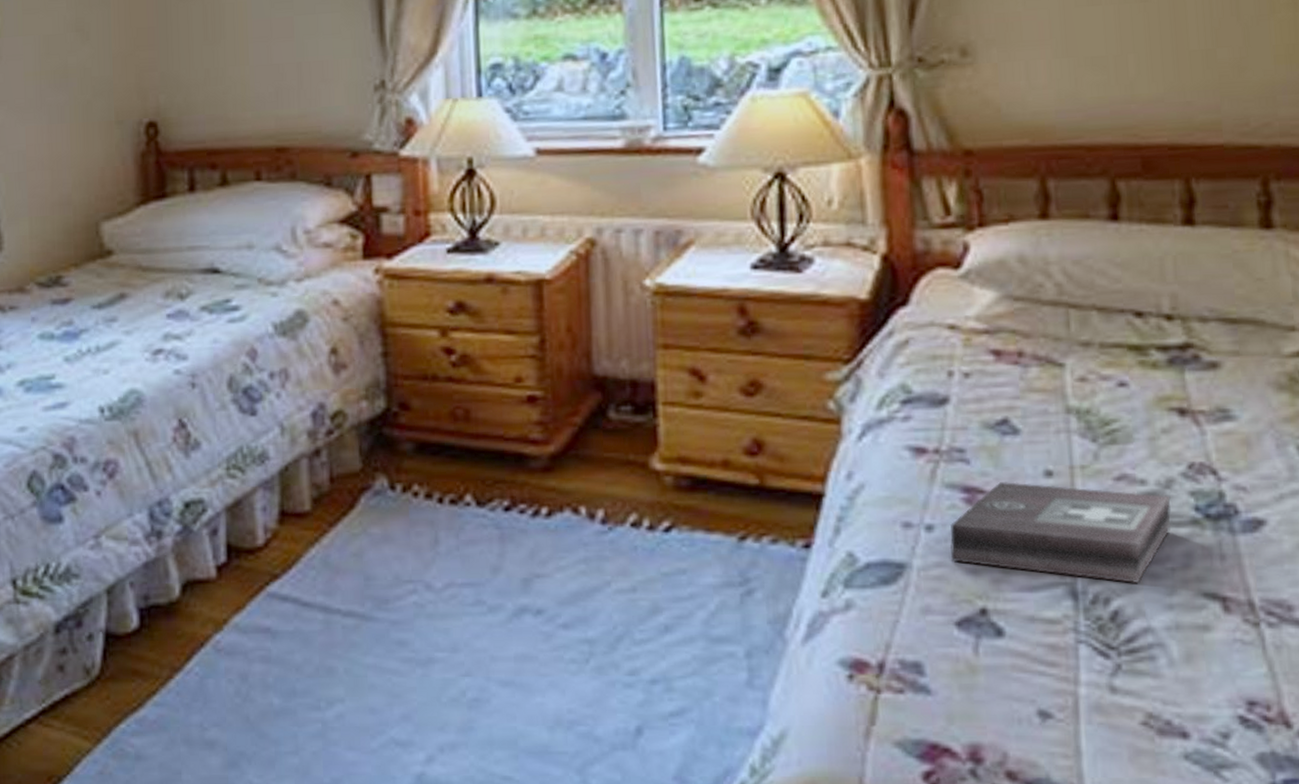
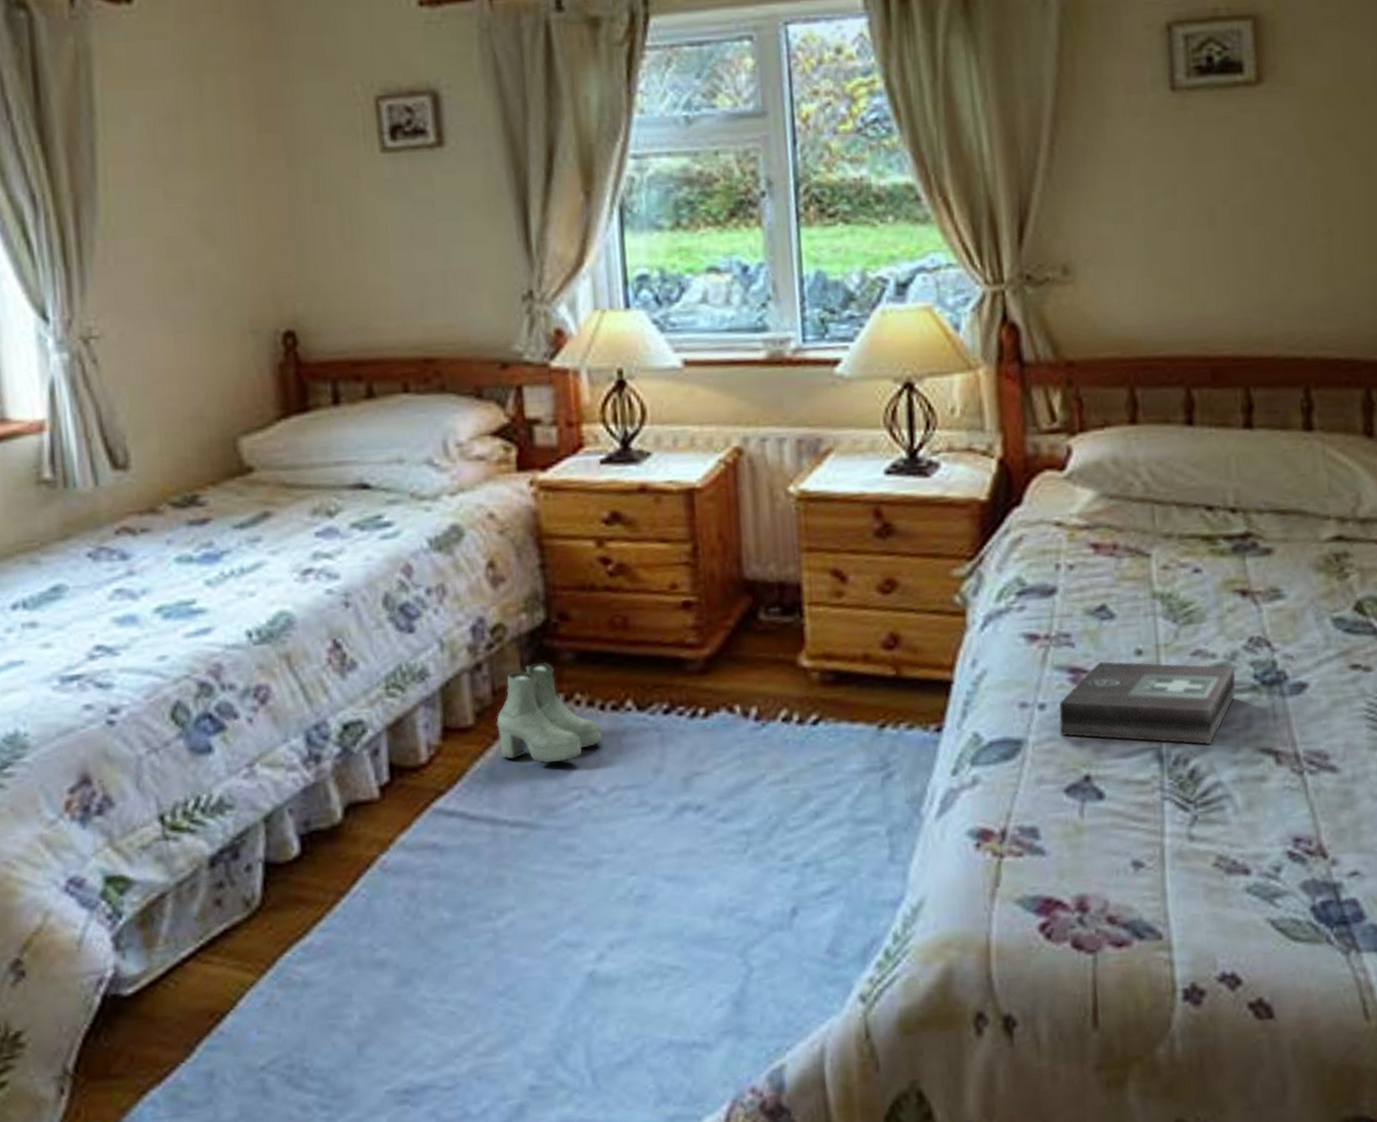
boots: none [333,452,440,554] -> present [496,663,603,763]

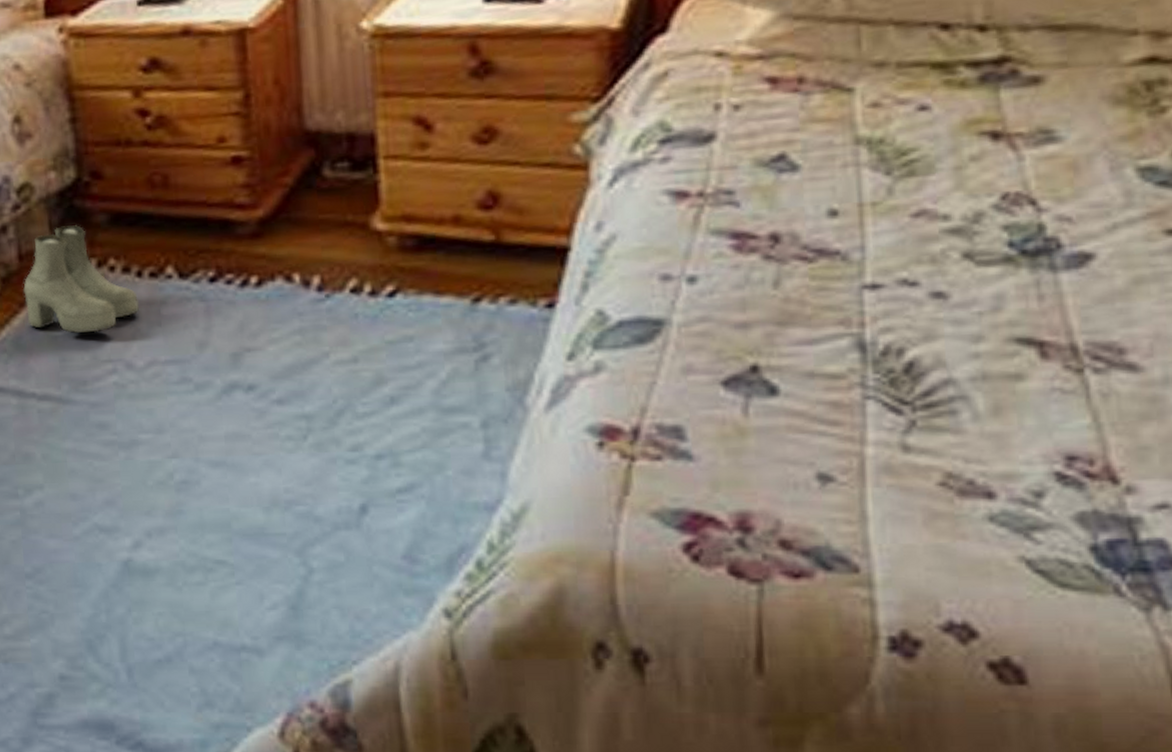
first aid kit: present [1059,661,1236,745] -> none [716,224,980,331]

